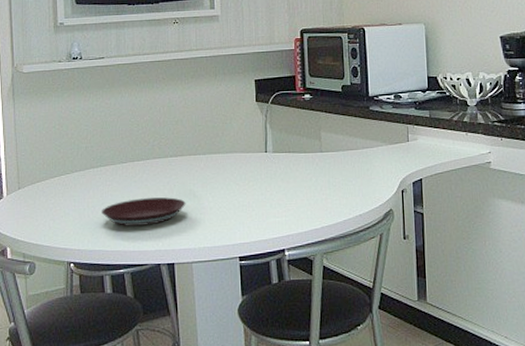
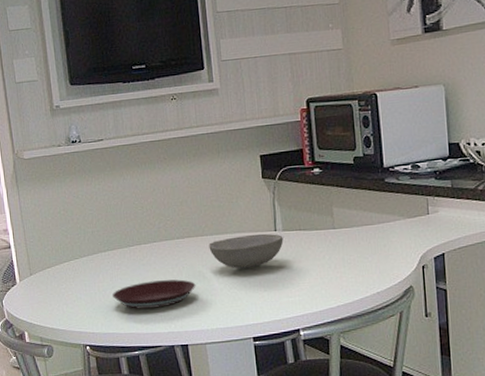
bowl: none [201,154,273,189] -> present [209,233,284,269]

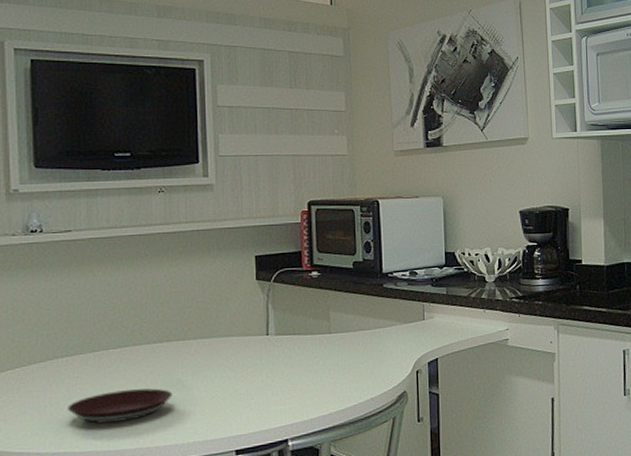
bowl: present [209,233,284,269] -> none [191,338,276,376]

